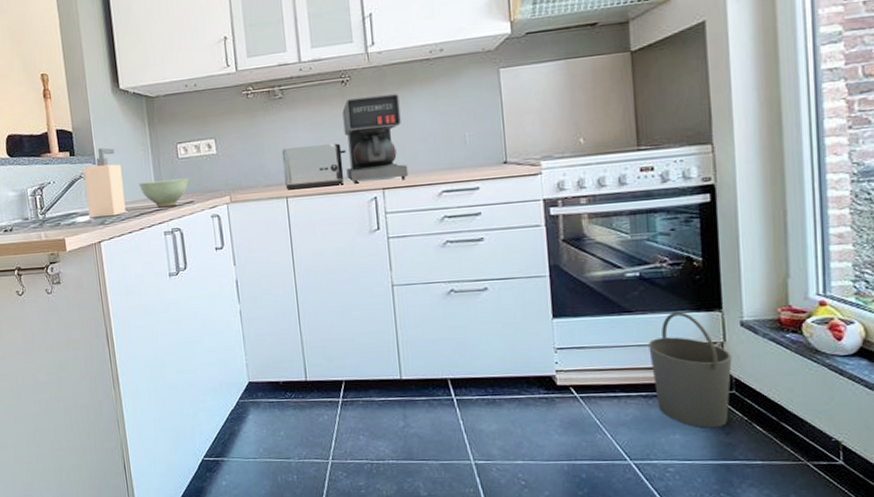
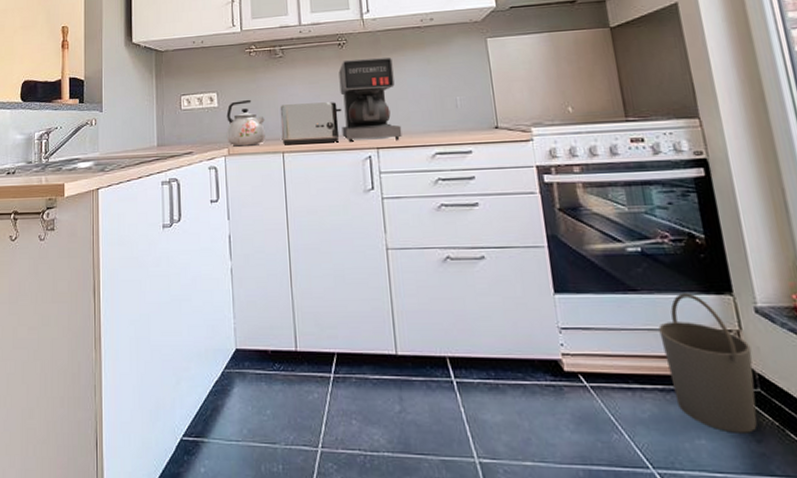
soap dispenser: present [84,147,126,218] -> none [90,96,127,165]
bowl: present [138,178,190,208] -> none [141,129,190,157]
kettle: none [226,144,268,194] -> present [226,99,266,147]

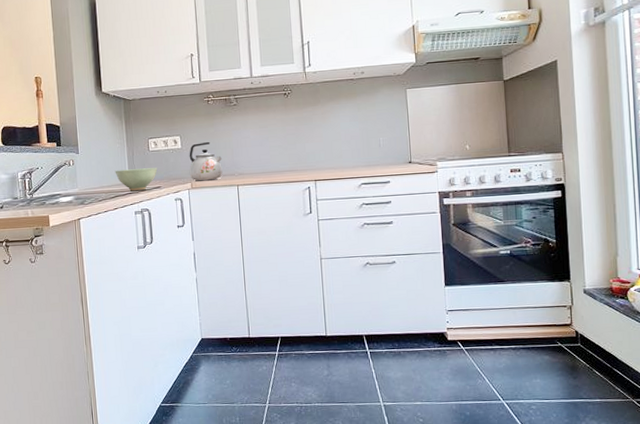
bowl: none [141,129,190,157] -> present [115,167,158,191]
toaster: present [280,102,342,145] -> none [234,143,287,180]
coffee maker: present [338,57,402,143] -> none [284,105,336,177]
bucket: present [658,293,758,433] -> none [517,282,578,374]

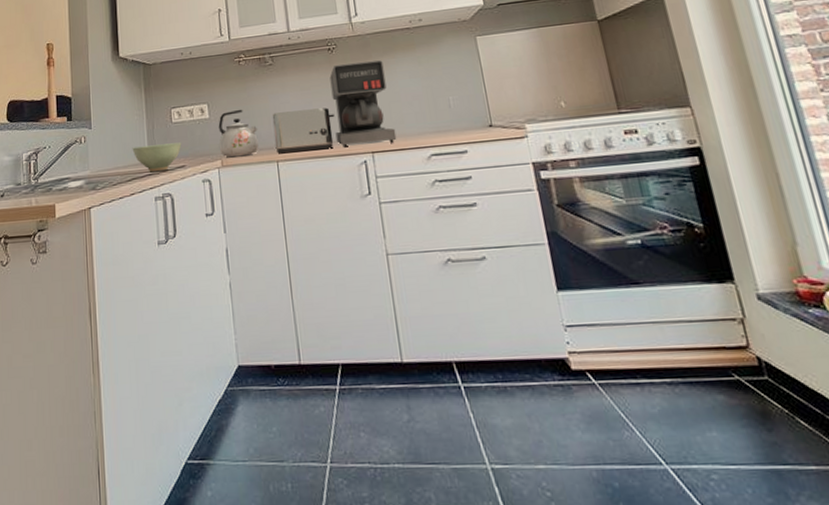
toaster: none [234,143,287,180] -> present [272,107,335,154]
coffee maker: none [284,105,336,177] -> present [329,60,397,149]

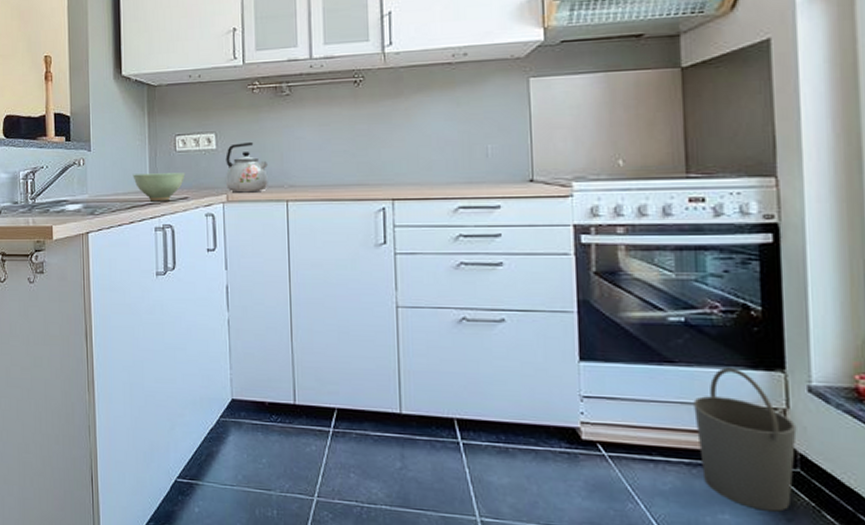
toaster: present [272,107,335,154] -> none [285,147,354,193]
coffee maker: present [329,60,397,149] -> none [353,98,422,193]
bucket: none [663,284,767,423] -> present [693,368,797,512]

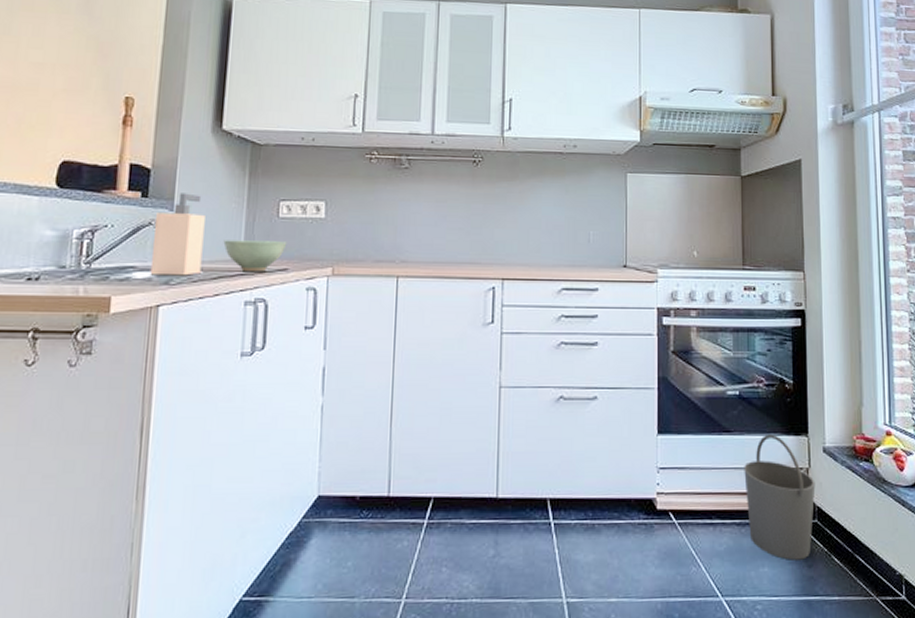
soap dispenser: none [78,135,118,207] -> present [150,193,205,276]
kettle: present [225,141,269,193] -> none [331,212,381,267]

